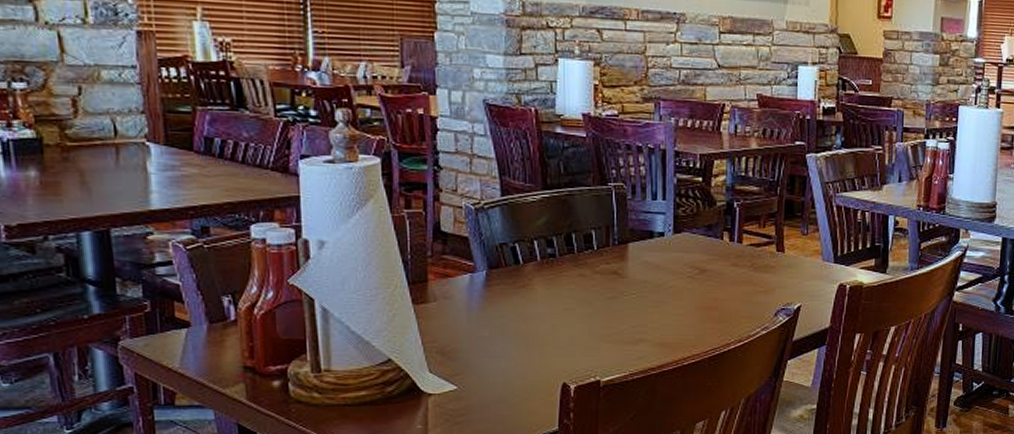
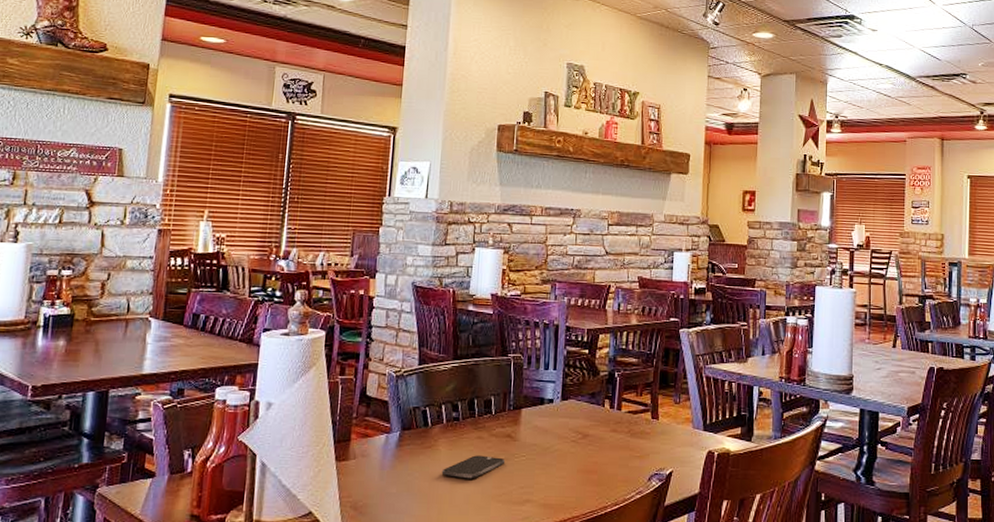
smartphone: none [540,294,613,320] -> present [441,455,506,479]

